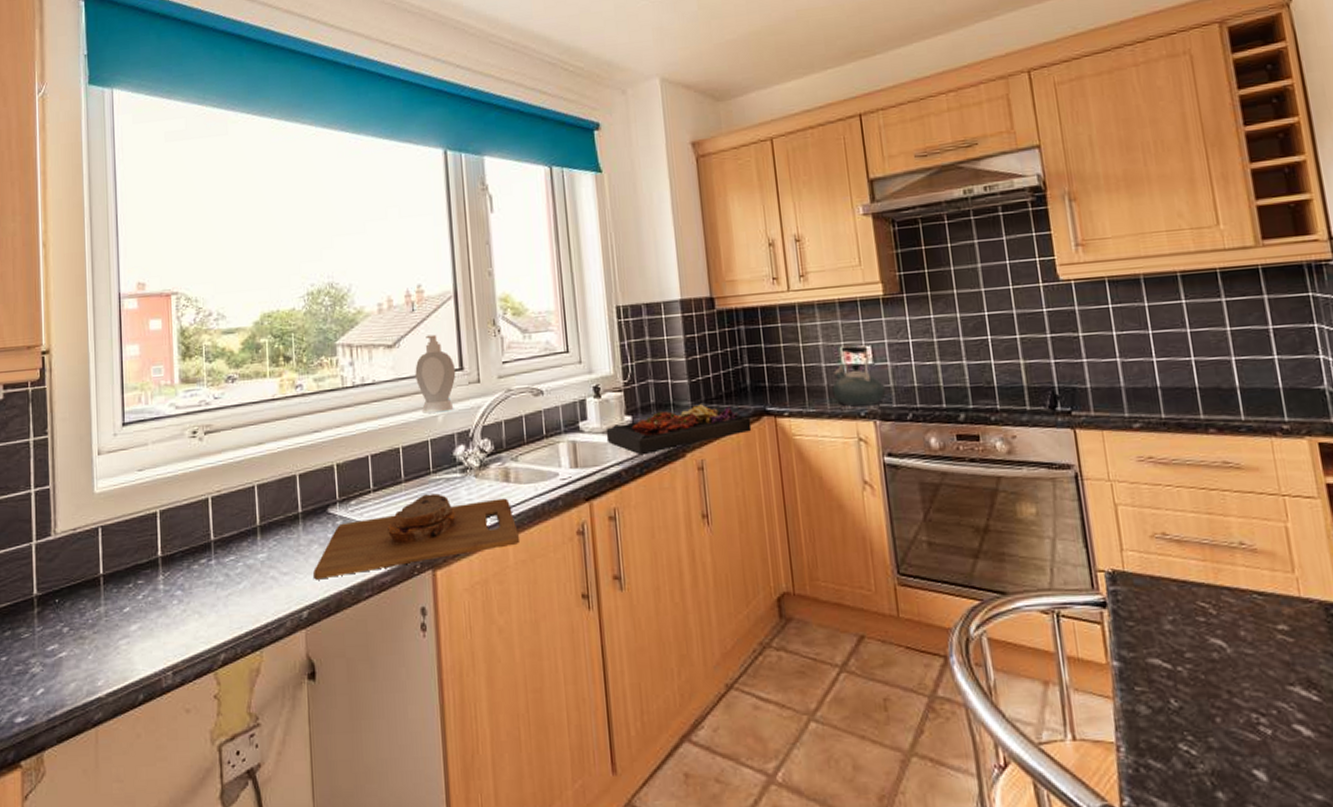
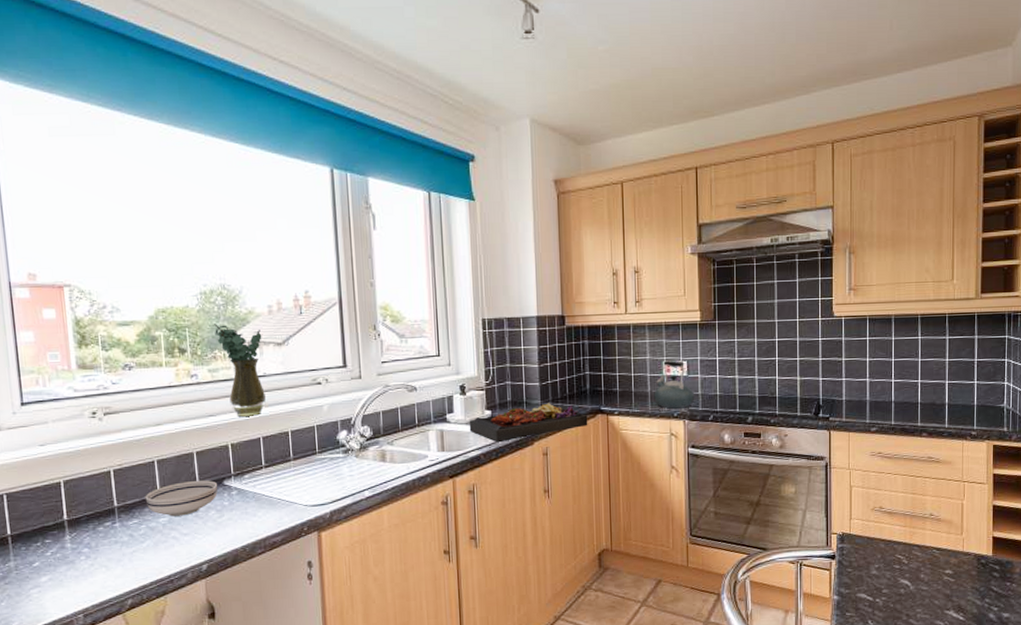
bowl: none [243,507,322,552] -> present [145,480,218,517]
cutting board: present [313,493,521,580] -> none [211,470,394,540]
vase: none [321,327,375,433] -> present [214,324,266,418]
soap bottle: present [415,334,456,414] -> none [303,335,340,403]

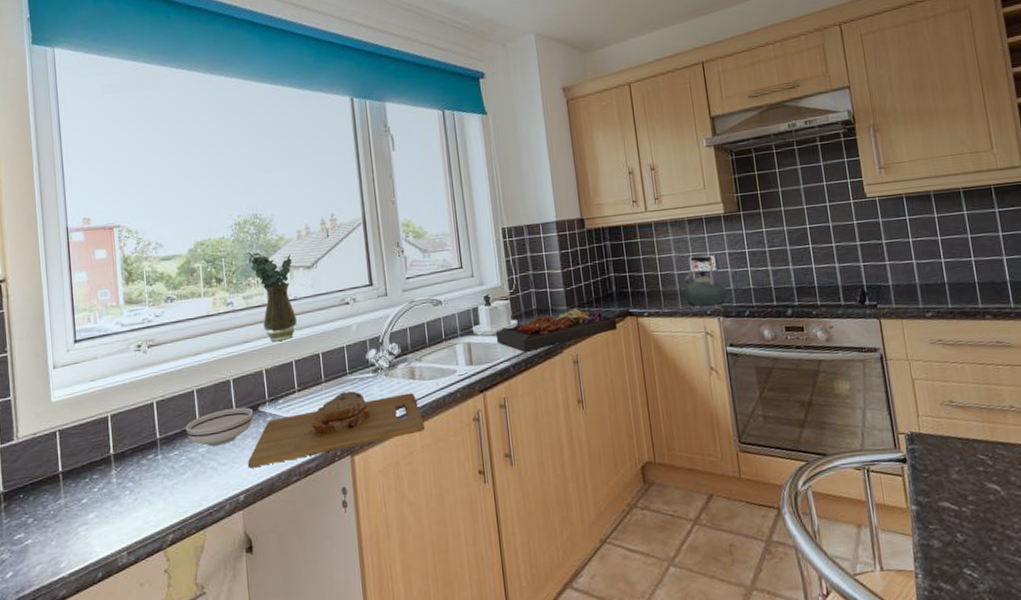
cutting board: none [211,470,394,540] -> present [248,391,426,468]

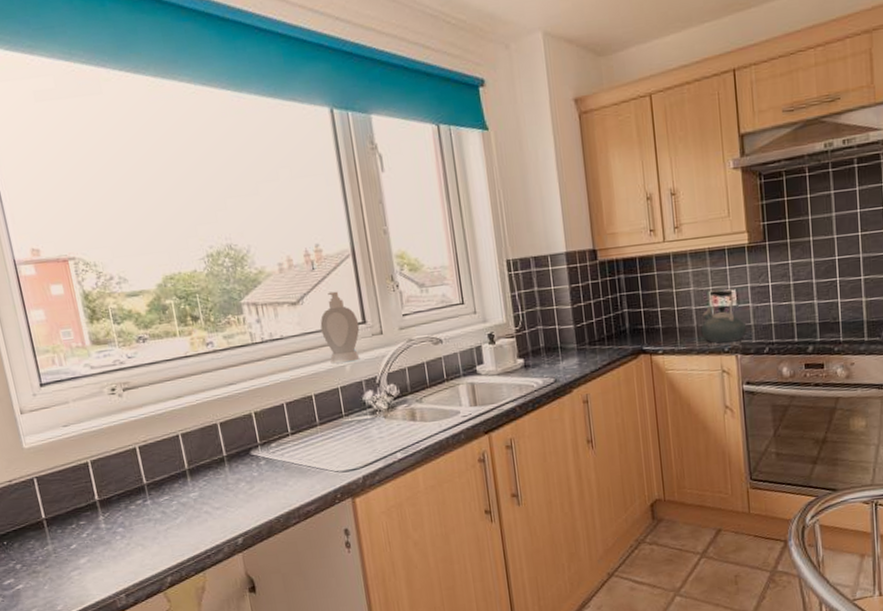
bowl: present [185,407,254,446] -> none [173,451,246,491]
vase: present [248,252,297,342] -> none [225,287,286,384]
cutting board: present [248,391,426,468] -> none [243,433,429,512]
soap bottle: none [331,256,367,324] -> present [320,291,360,364]
food platter: present [495,308,618,352] -> none [500,346,630,392]

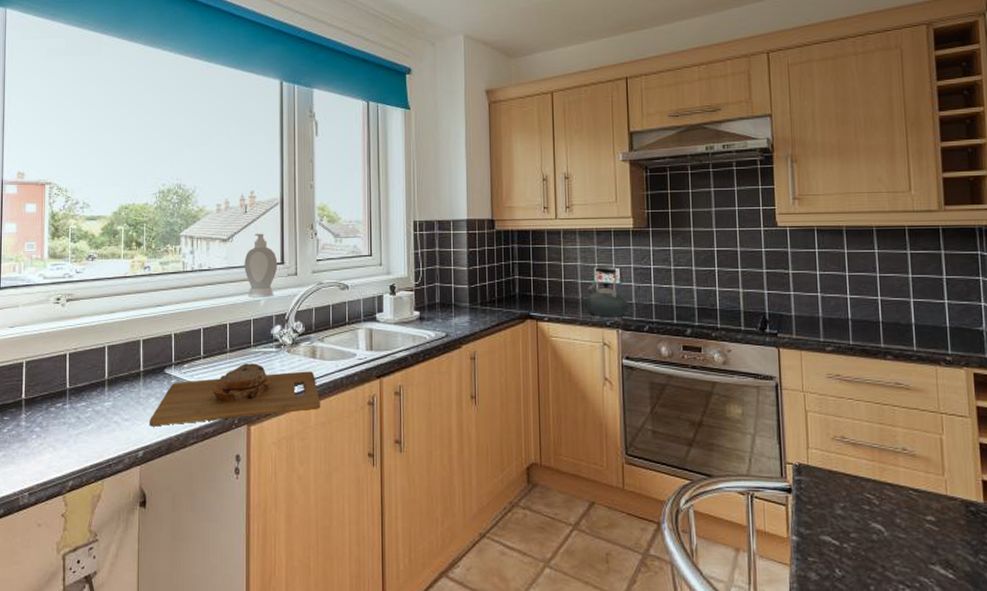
cutting board: none [243,433,429,512] -> present [150,363,321,427]

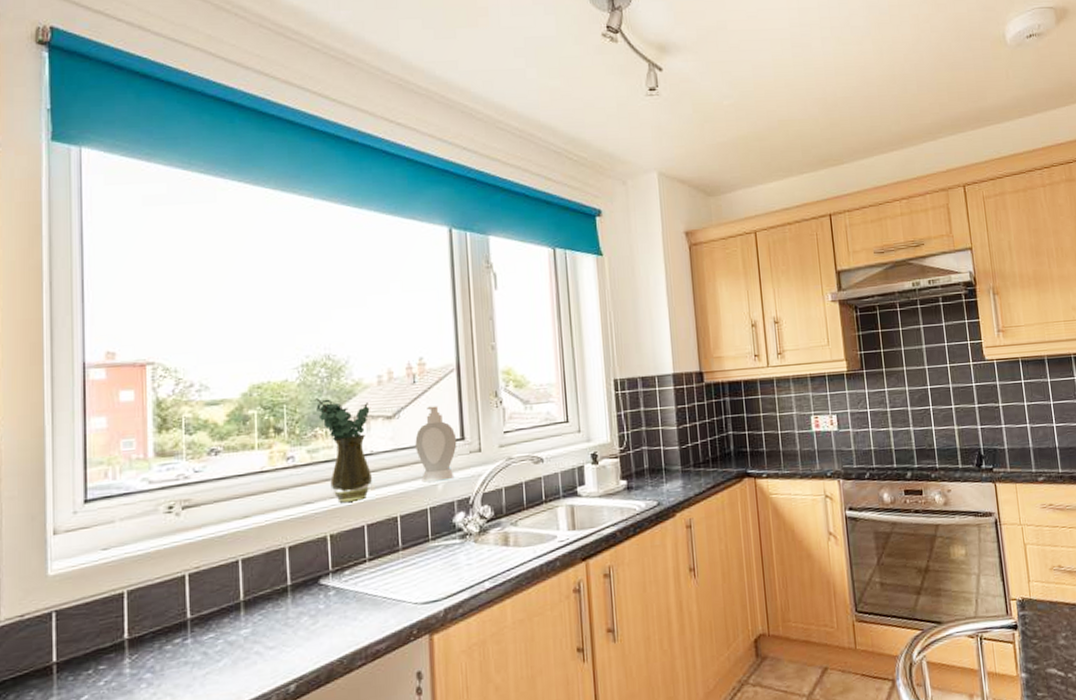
cutting board: present [150,363,321,427] -> none [303,560,519,652]
vase: none [169,220,210,309] -> present [316,398,372,504]
kettle: present [585,266,629,317] -> none [804,414,848,468]

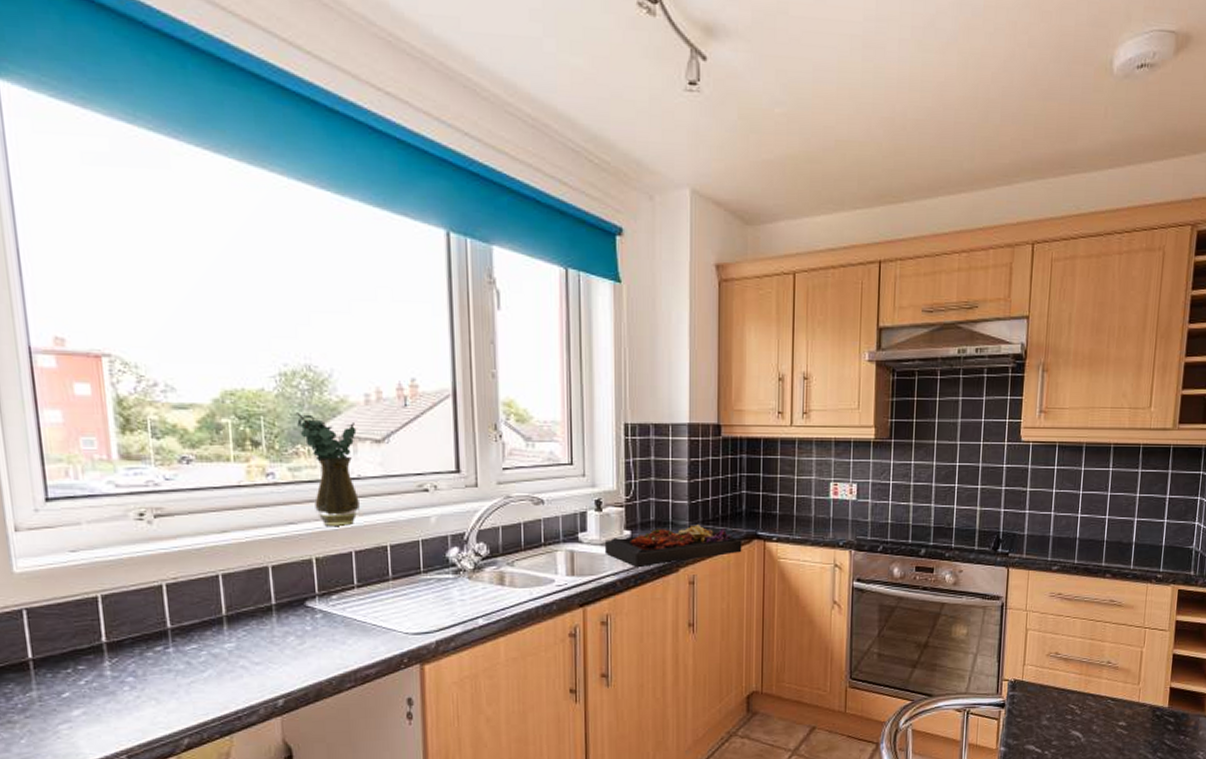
soap bottle: present [415,406,457,483] -> none [406,433,452,513]
food platter: none [602,468,735,516] -> present [604,524,742,567]

